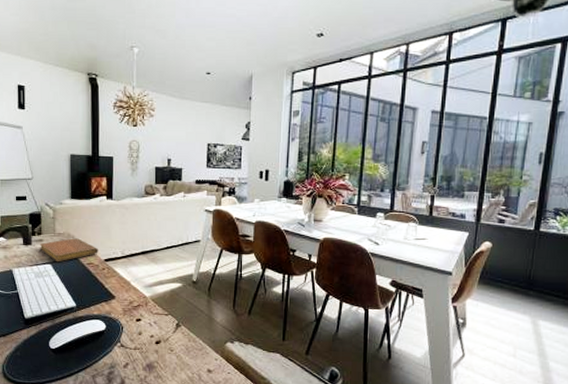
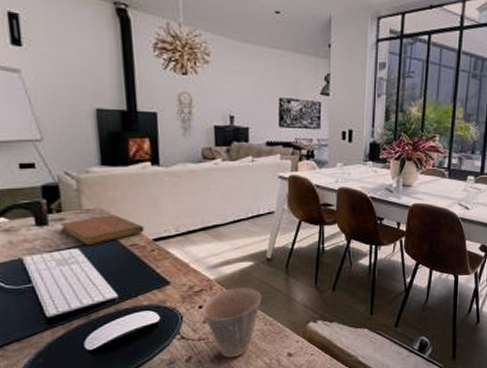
cup: none [138,306,187,368] -> present [201,288,262,358]

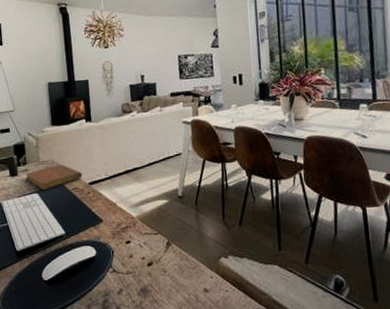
cup: present [201,288,262,358] -> none [127,224,177,292]

